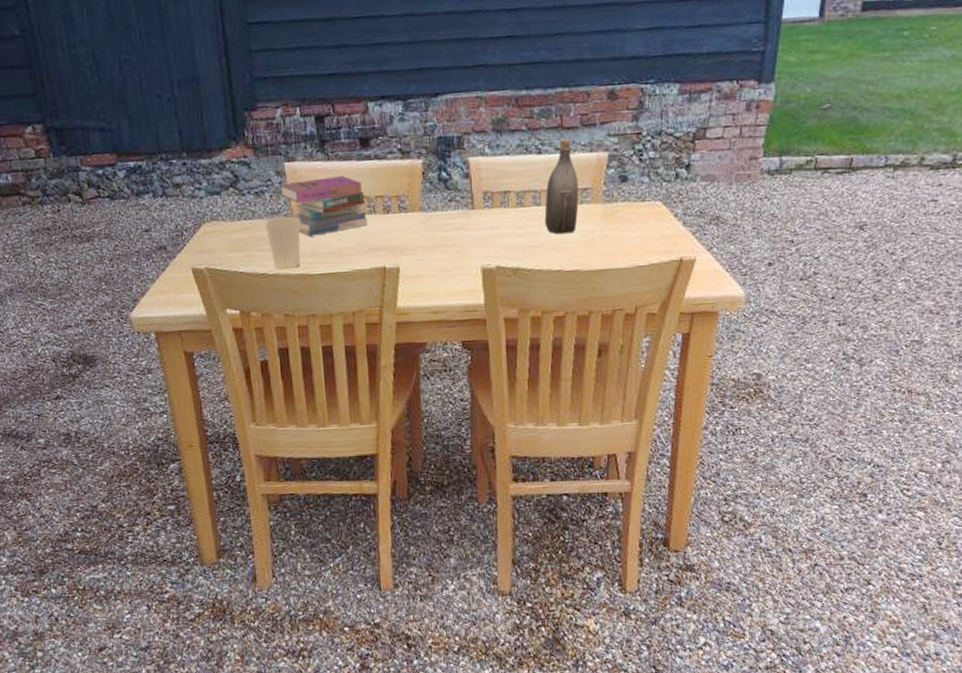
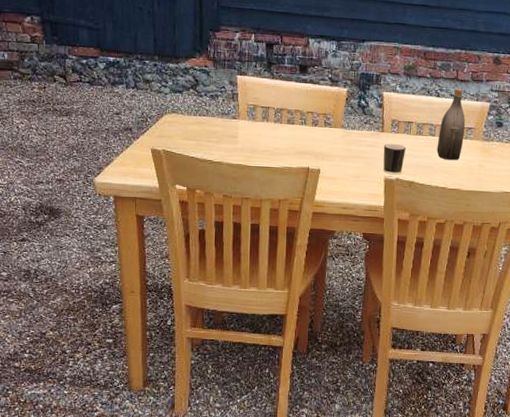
cup: present [264,216,301,270] -> none [216,117,245,160]
books: present [280,176,368,236] -> none [231,91,299,136]
mug: none [476,222,505,263] -> present [383,143,406,175]

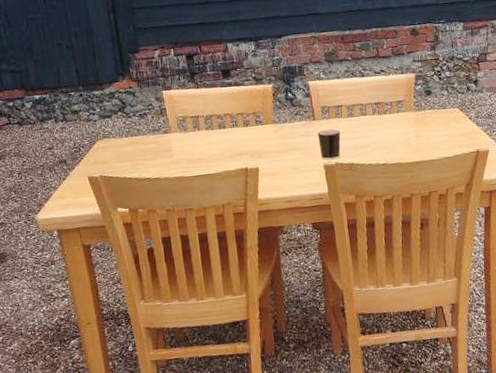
water jug: present [437,88,465,161] -> none [369,64,396,136]

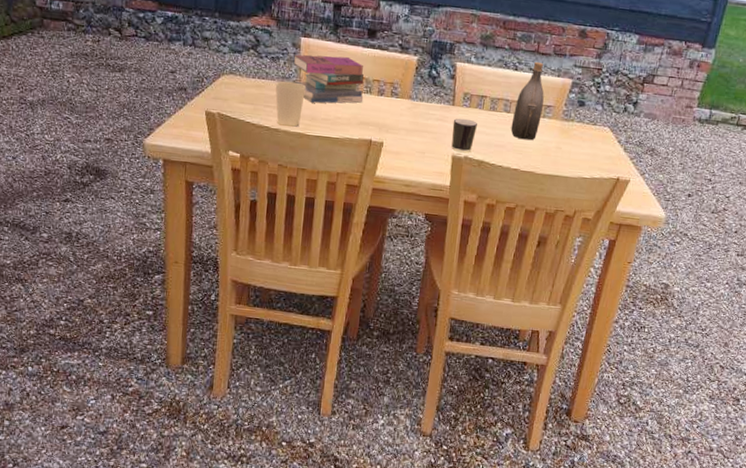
cup: none [148,132,178,175] -> present [275,81,306,128]
books: none [159,99,232,147] -> present [293,54,364,103]
water jug: none [369,64,396,136] -> present [511,61,544,141]

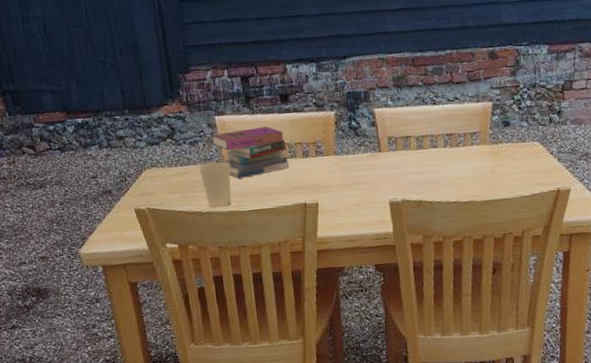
mug: present [451,118,477,153] -> none [383,162,408,197]
water jug: present [511,61,544,141] -> none [441,91,470,172]

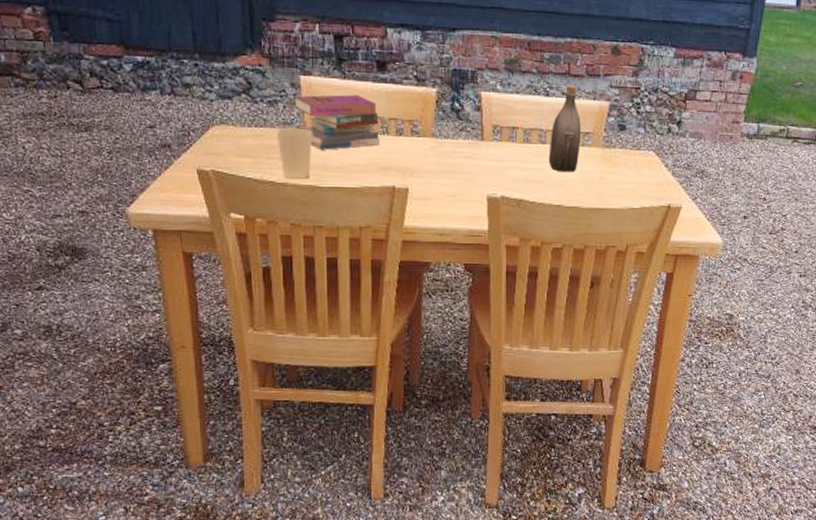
water jug: none [441,91,470,172] -> present [548,84,581,173]

